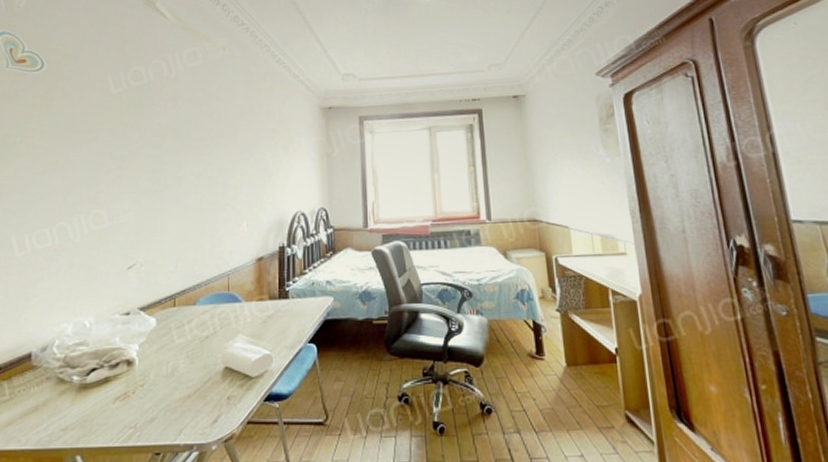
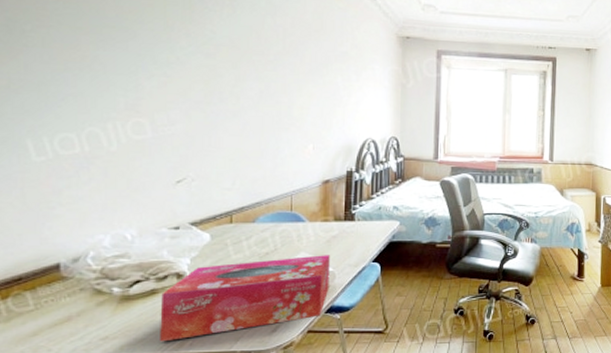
tissue box: none [112,337,267,433] -> present [160,255,330,342]

